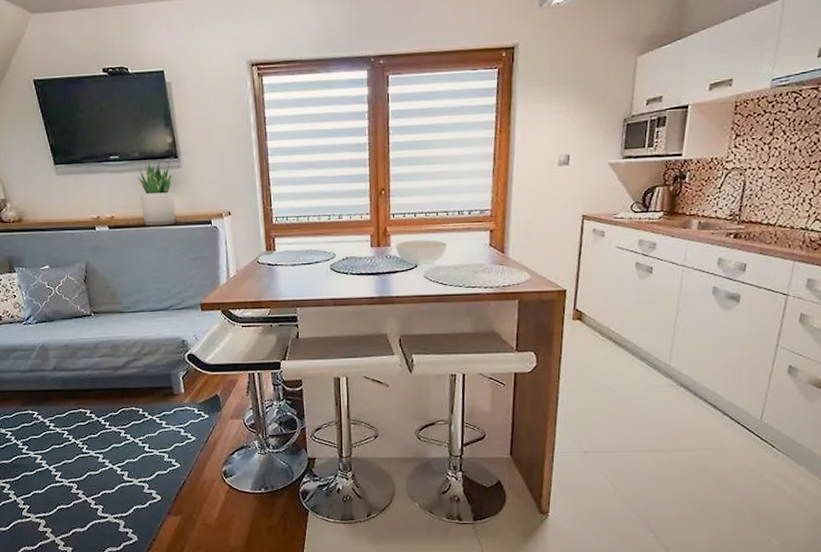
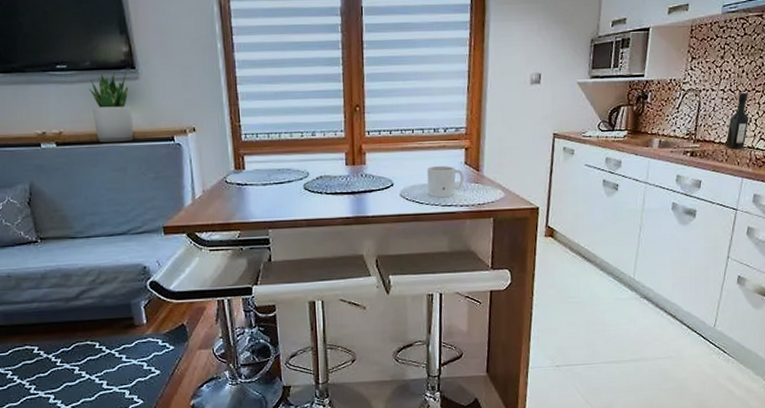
bowl: present [395,240,448,266] -> none [371,158,424,185]
mug: none [450,247,489,280] -> present [426,165,464,198]
bottle: none [775,170,803,231] -> present [726,92,749,149]

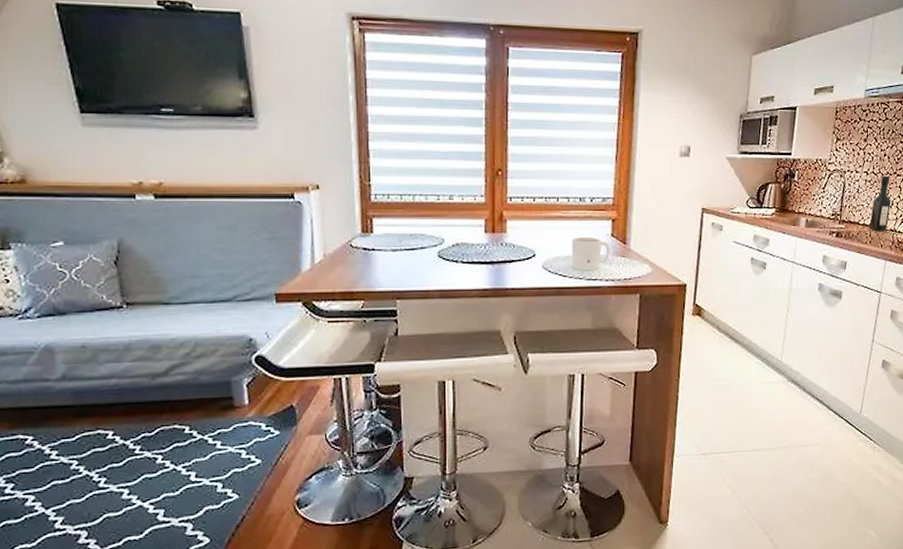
planter: present [89,72,134,142] -> none [198,119,247,197]

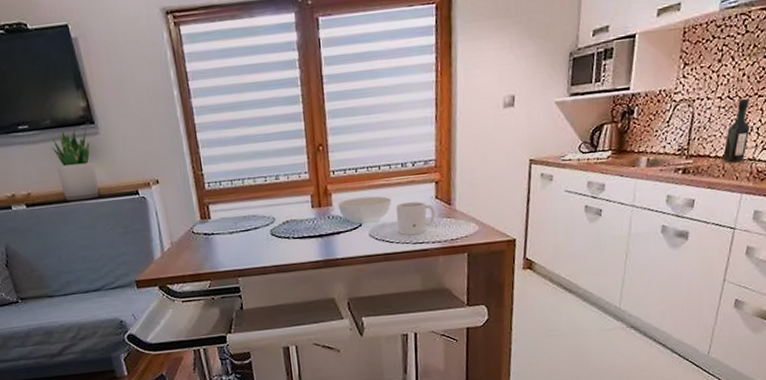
planter: none [198,119,247,197] -> present [52,129,100,201]
bowl: none [512,227,568,256] -> present [337,196,392,225]

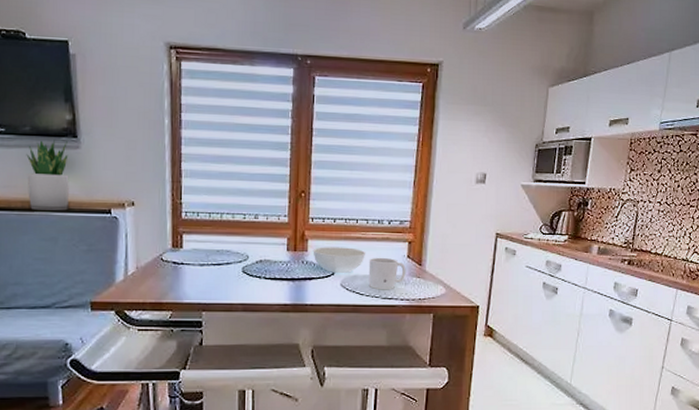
bottle: present [723,98,750,163] -> none [661,206,684,261]

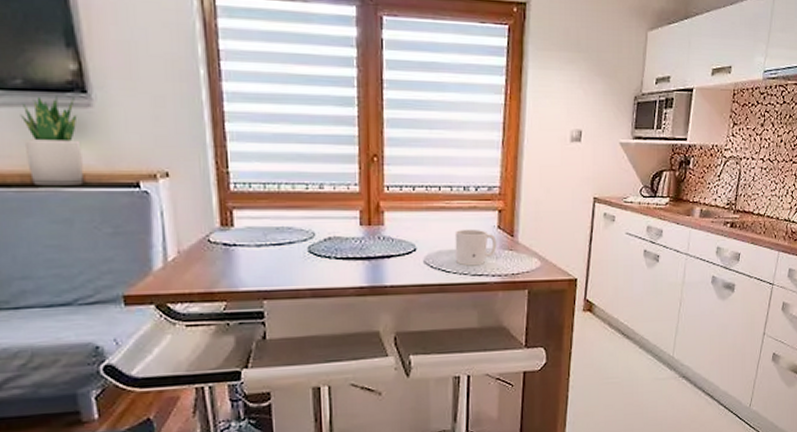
bowl: present [313,247,366,274] -> none [390,219,452,250]

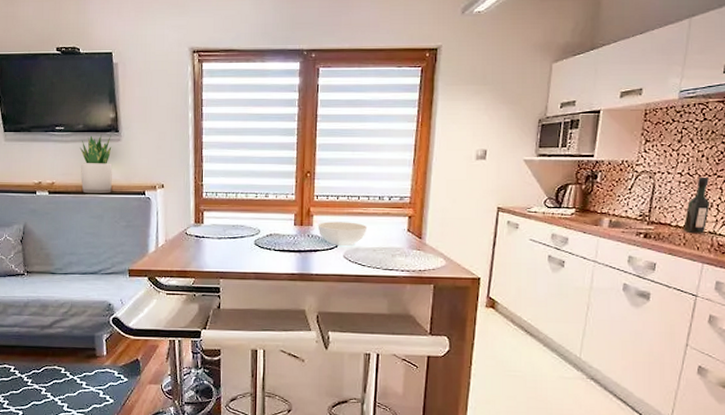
bowl: none [390,219,452,250] -> present [317,222,368,247]
mug: present [455,229,497,266] -> none [370,231,406,262]
bottle: none [764,162,786,222] -> present [683,176,710,234]

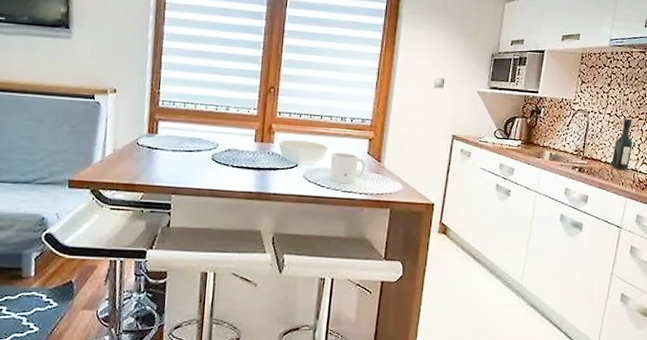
planter: present [79,134,112,193] -> none [20,29,60,94]
mug: none [370,231,406,262] -> present [329,152,366,184]

